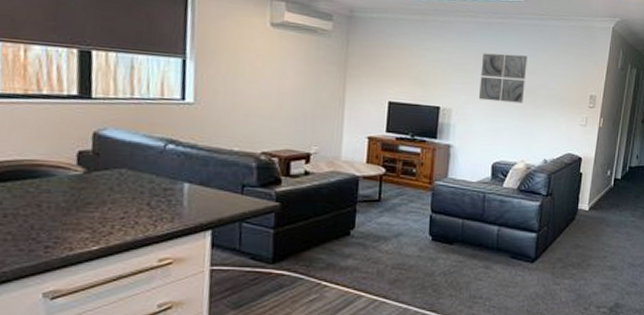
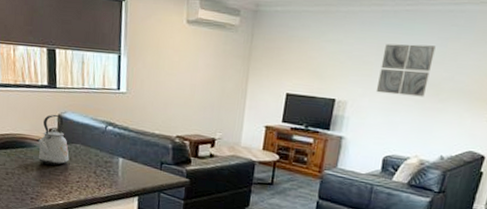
kettle: none [57,131,110,199] -> present [37,114,69,166]

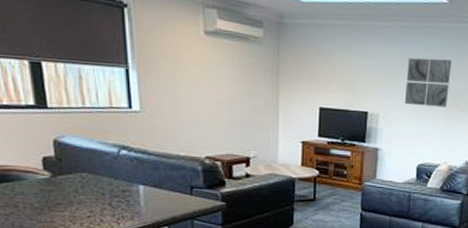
kettle: present [37,114,69,166] -> none [27,139,74,200]

